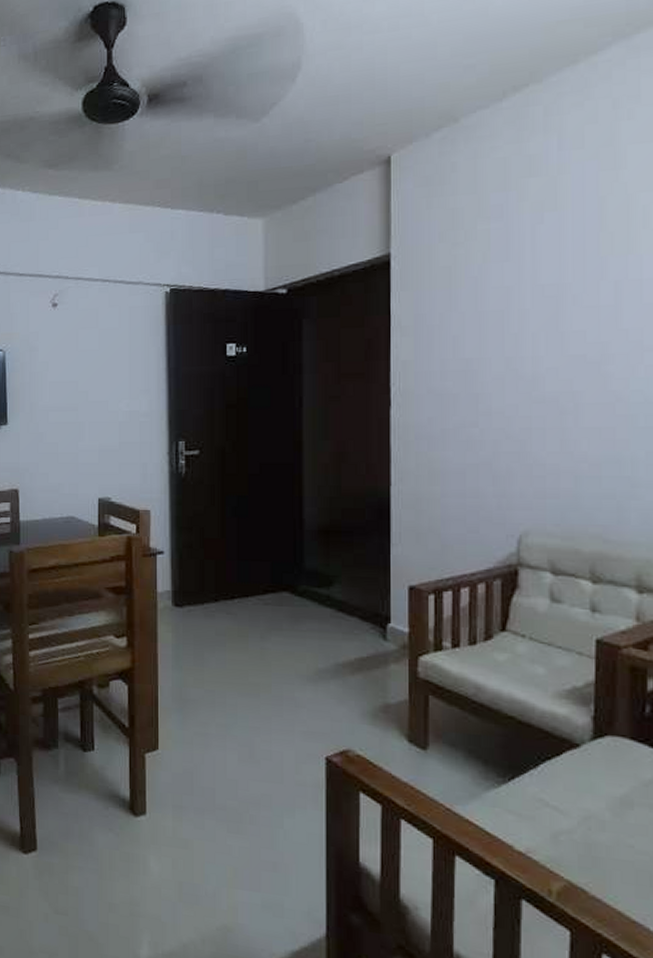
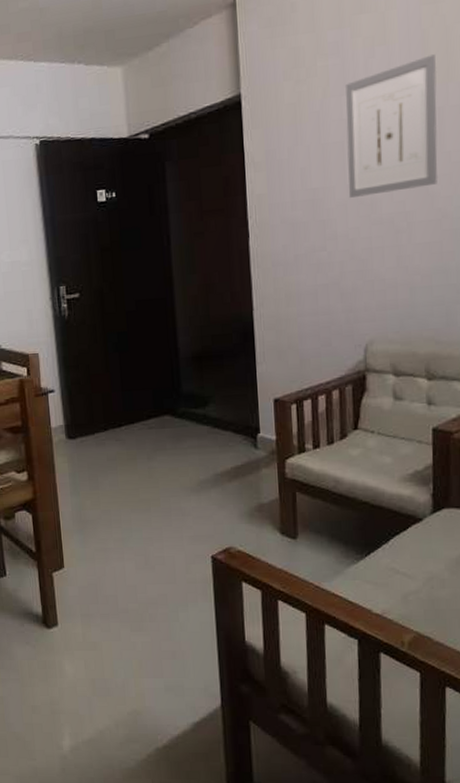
wall art: none [507,224,614,371] -> present [346,54,438,198]

